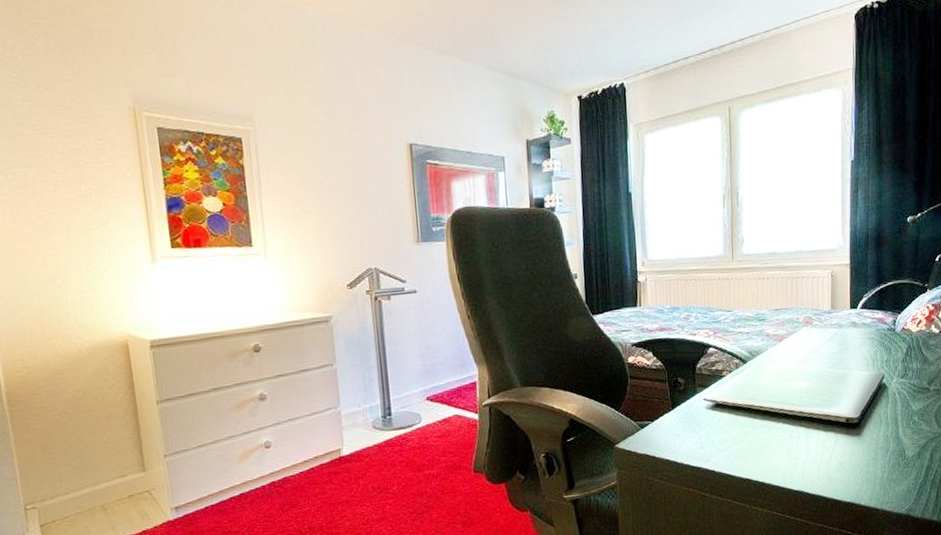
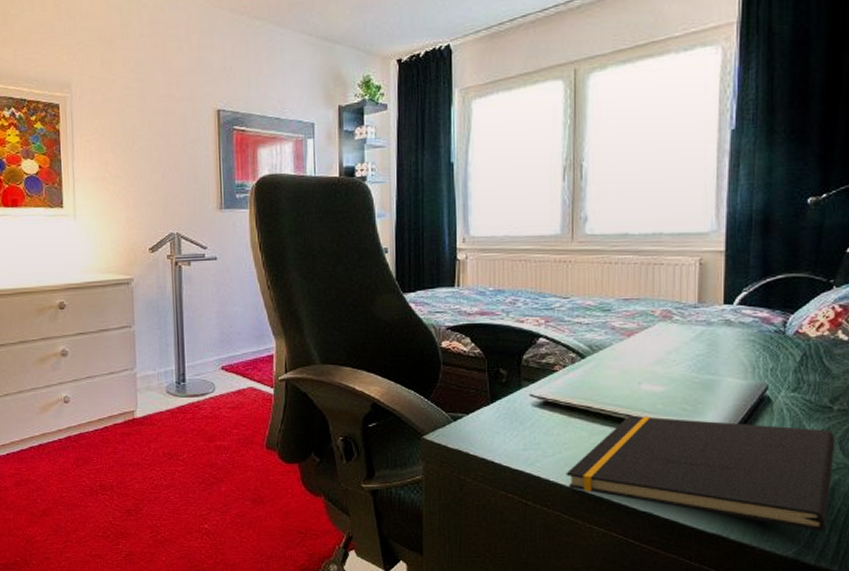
notepad: none [735,406,932,491] -> present [566,416,835,532]

